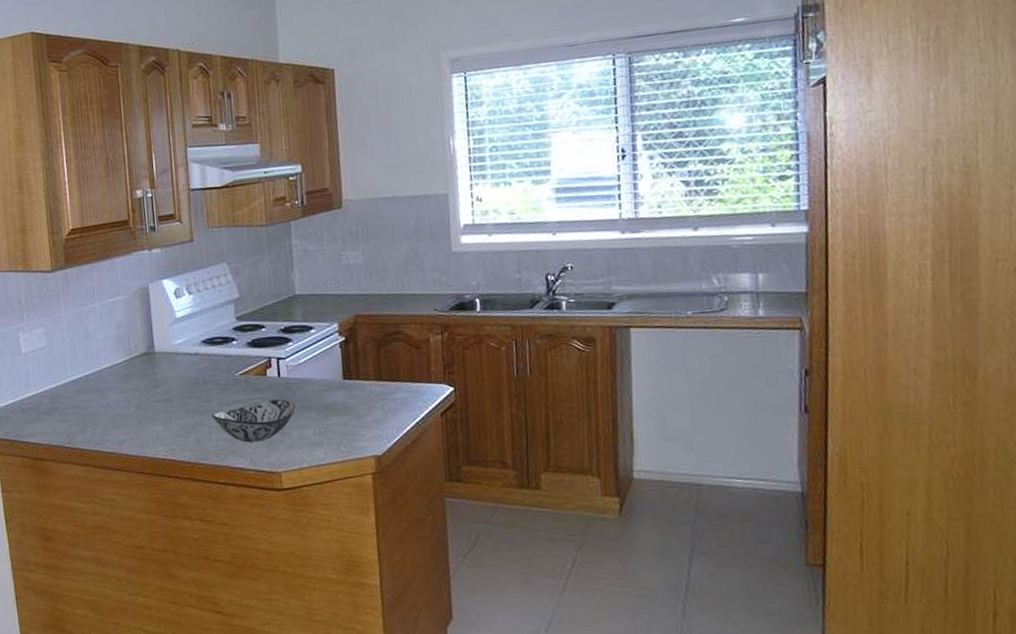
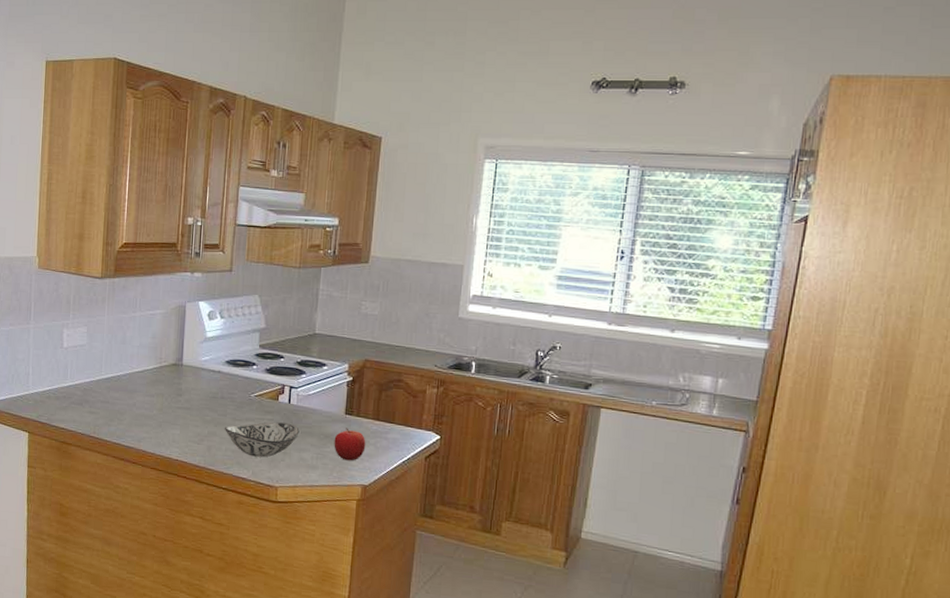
fruit: none [335,394,372,432] -> present [334,428,366,461]

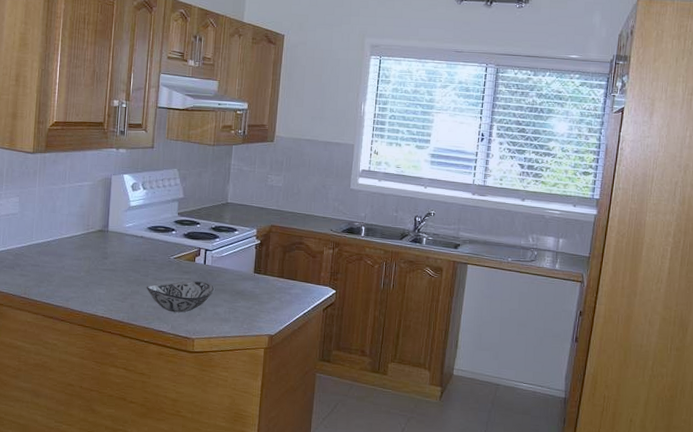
fruit: present [334,428,366,461] -> none [244,285,272,314]

